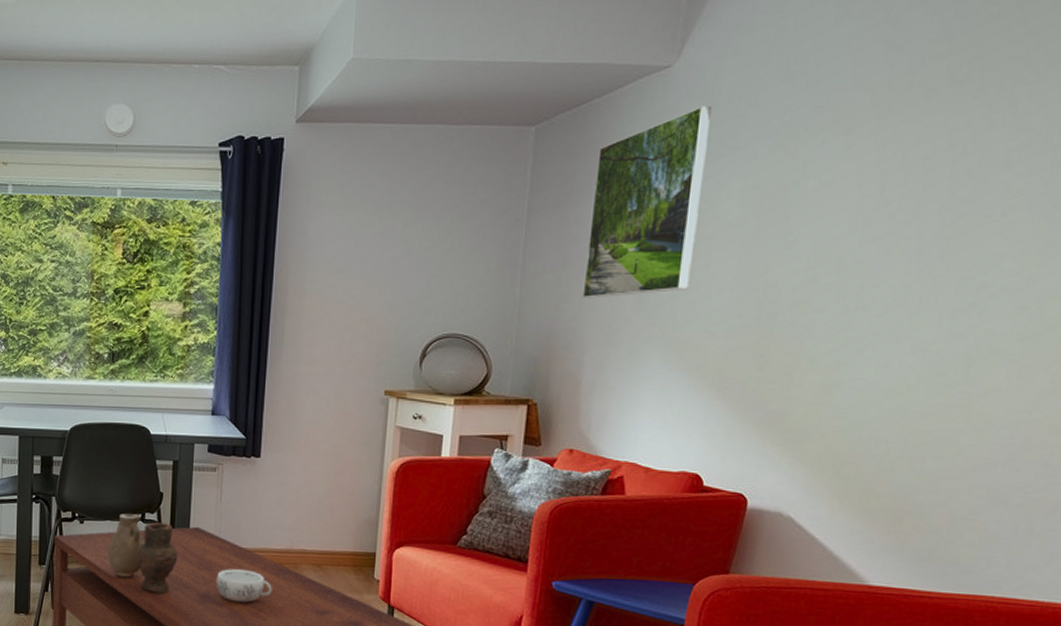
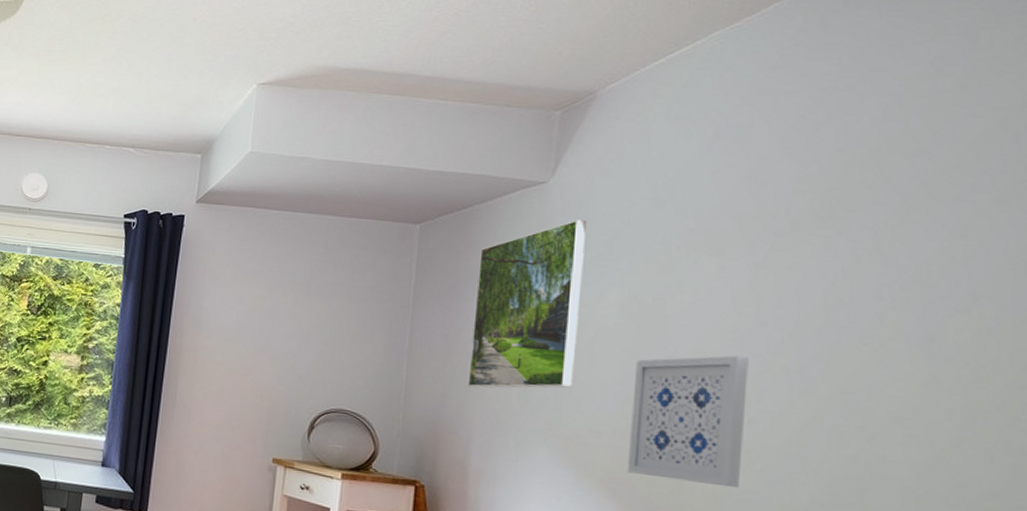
wall art: none [738,241,869,377] -> present [626,356,749,489]

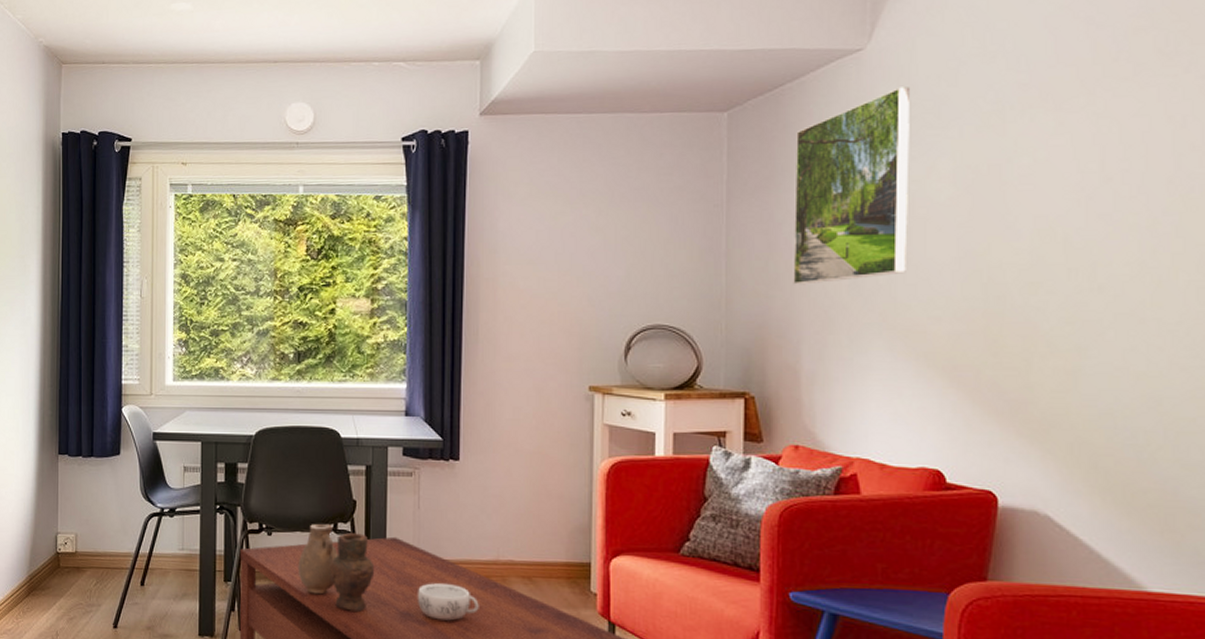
wall art: present [626,356,749,489] -> none [970,219,1095,362]

